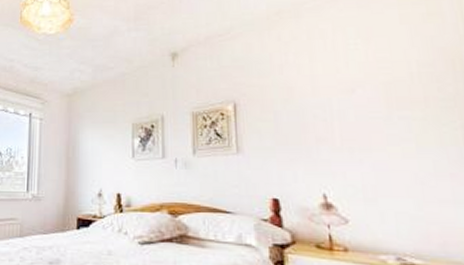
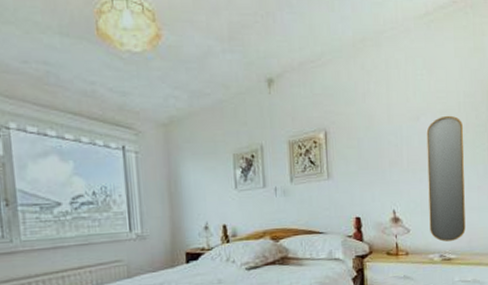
home mirror: none [365,87,436,241] -> present [426,115,466,242]

